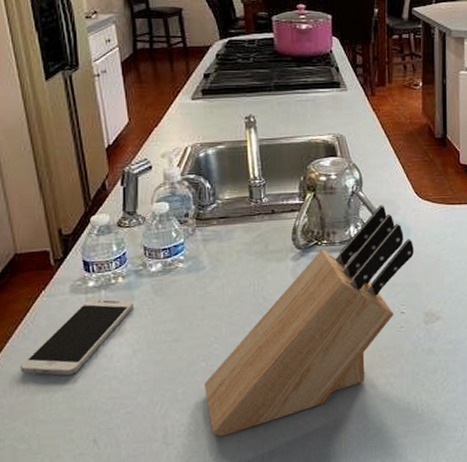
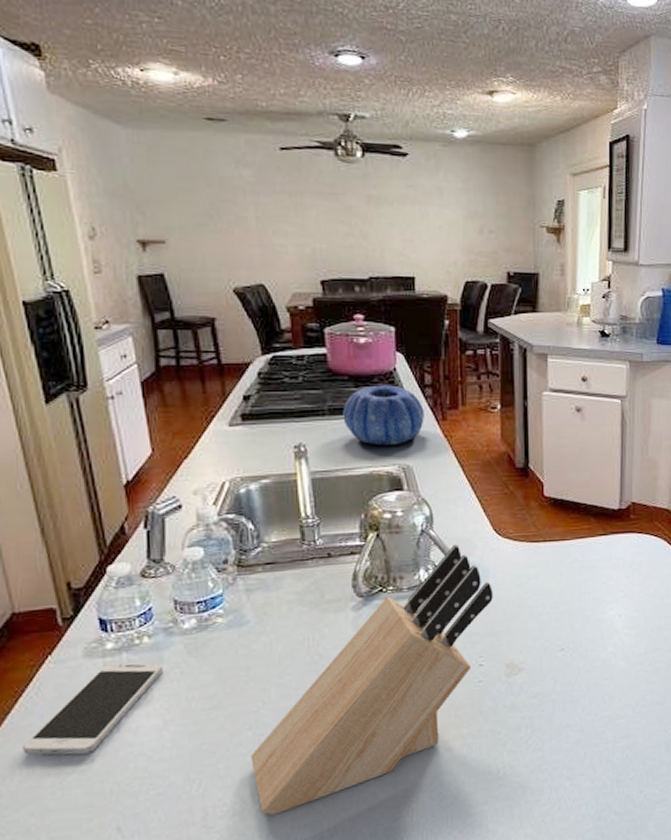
decorative bowl: none [286,65,356,118] -> present [343,385,424,446]

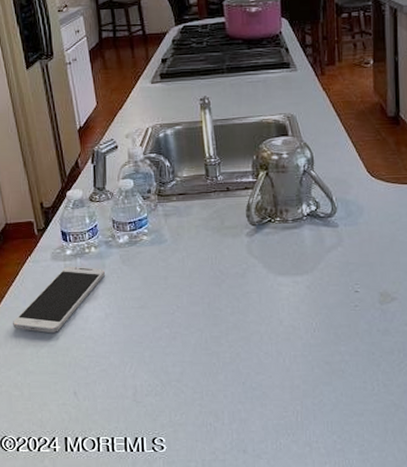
knife block: present [251,544,493,815] -> none [169,184,367,399]
decorative bowl: present [343,385,424,446] -> none [238,46,306,98]

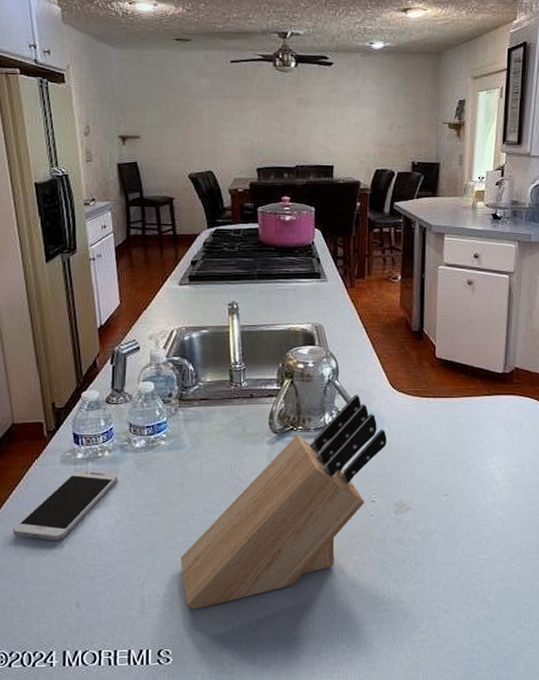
knife block: none [169,184,367,399] -> present [181,394,387,609]

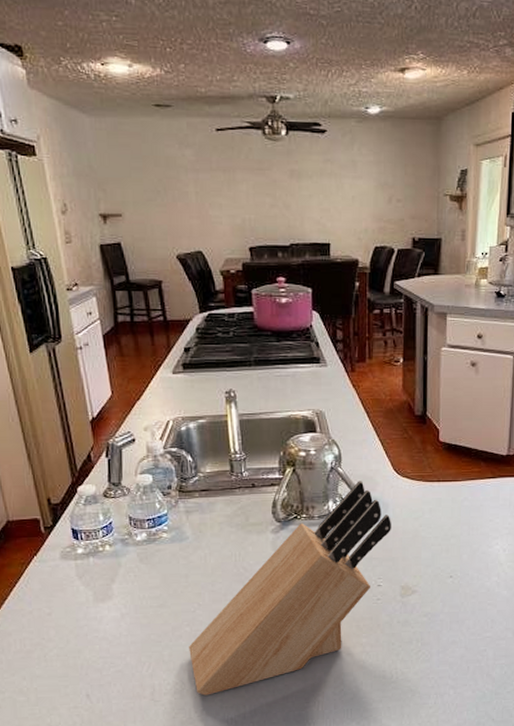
smartphone: present [13,470,118,540] -> none [17,565,121,635]

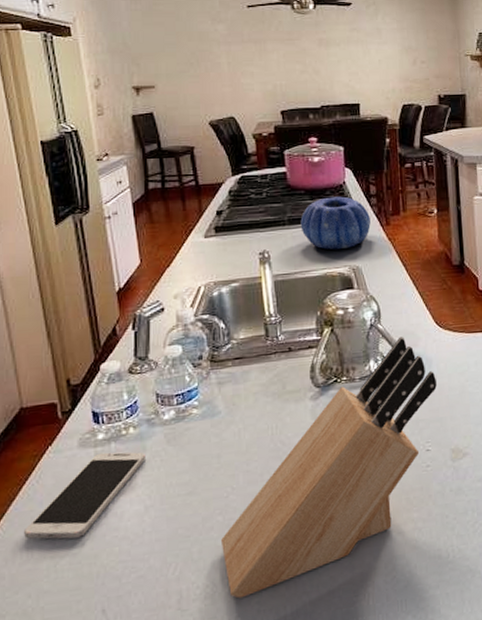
smartphone: none [17,565,121,635] -> present [24,451,145,539]
decorative bowl: none [266,340,336,394] -> present [300,196,371,250]

